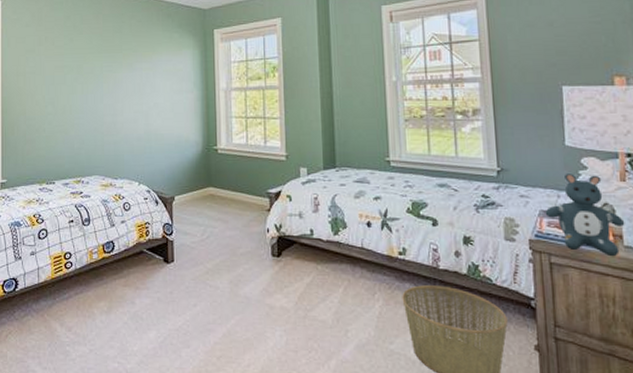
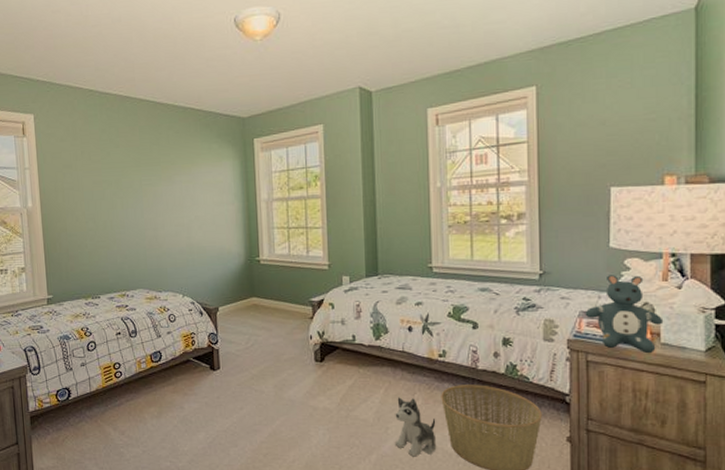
plush toy: none [355,297,399,364] -> present [394,397,437,457]

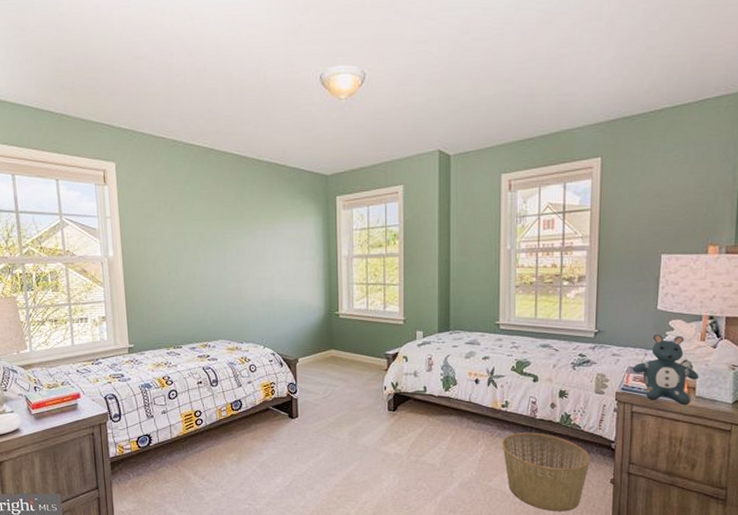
plush toy: present [394,397,437,457] -> none [458,444,497,498]

